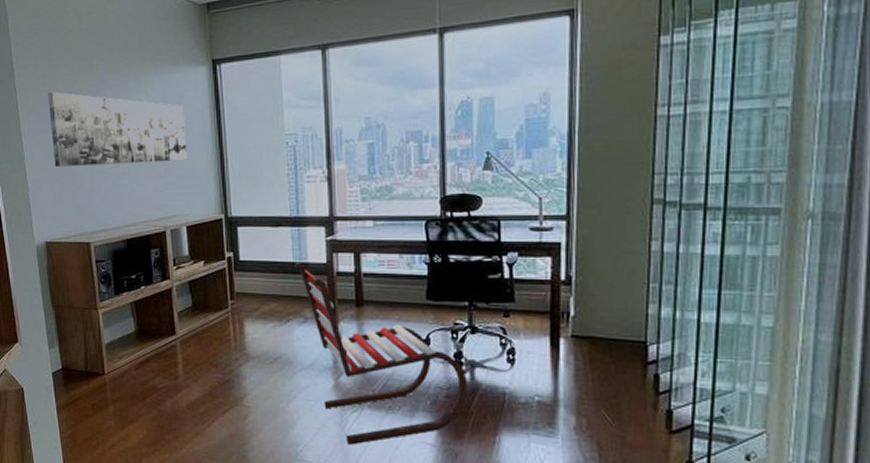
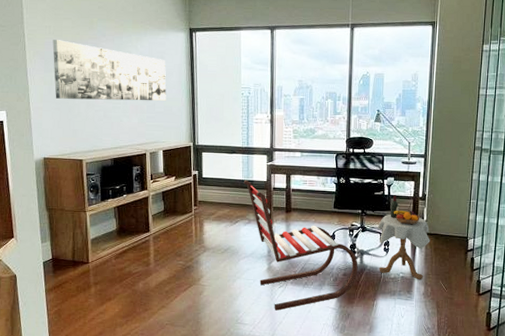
side table: none [496,278,582,407] -> present [378,195,430,280]

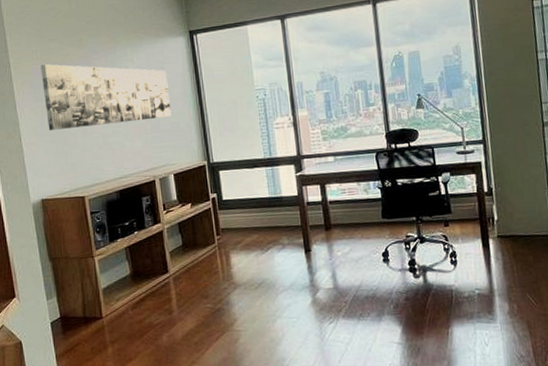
lounge chair: present [243,179,358,311] -> none [270,196,423,353]
side table: present [378,195,430,280] -> none [439,193,507,296]

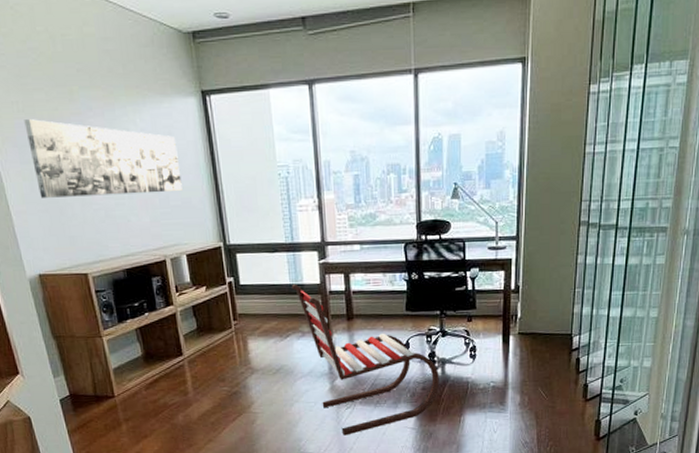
lounge chair: none [270,196,423,353] -> present [291,283,439,436]

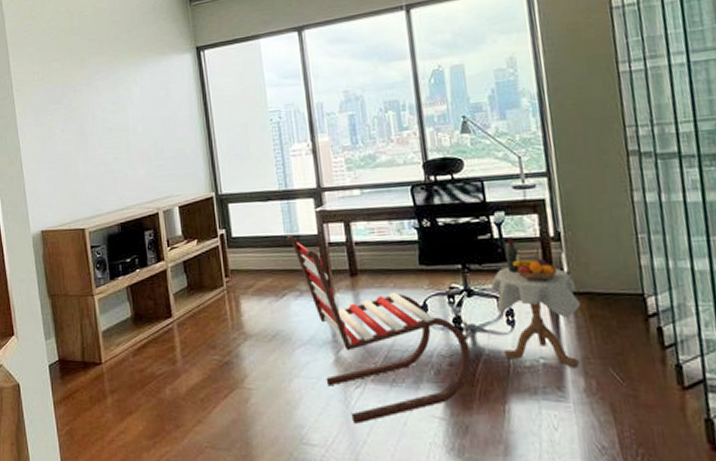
wall art: present [24,119,183,198] -> none [42,85,177,156]
side table: none [461,289,526,389] -> present [491,237,581,368]

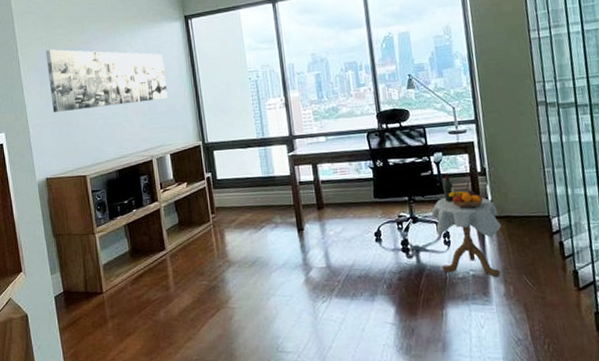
wall art: none [42,85,177,156] -> present [46,49,168,112]
lounge chair: present [286,235,471,424] -> none [263,176,416,332]

